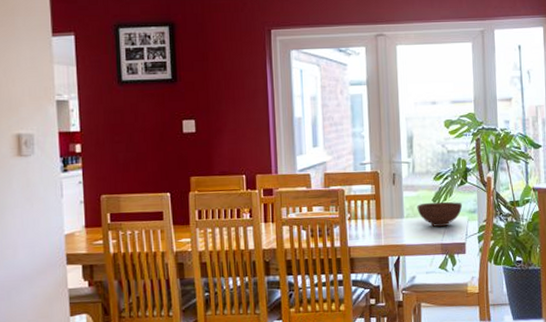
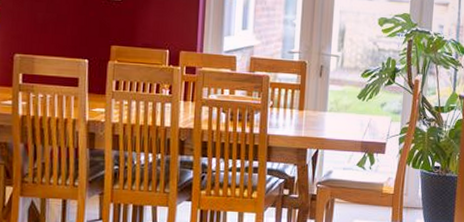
bowl: present [417,201,462,227] -> none [341,98,387,124]

